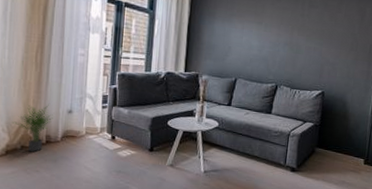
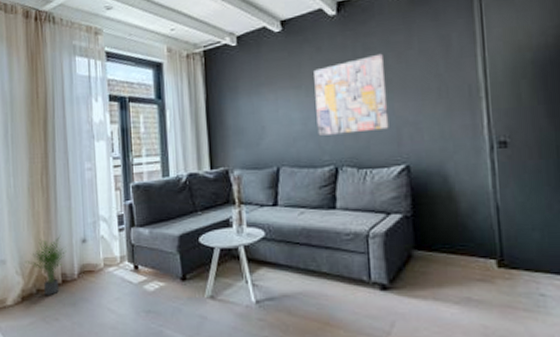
wall art: none [268,11,322,65] -> present [314,53,389,136]

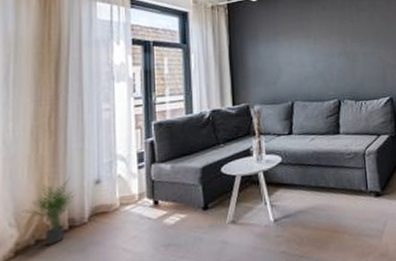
wall art: present [314,53,389,136] -> none [320,13,377,75]

